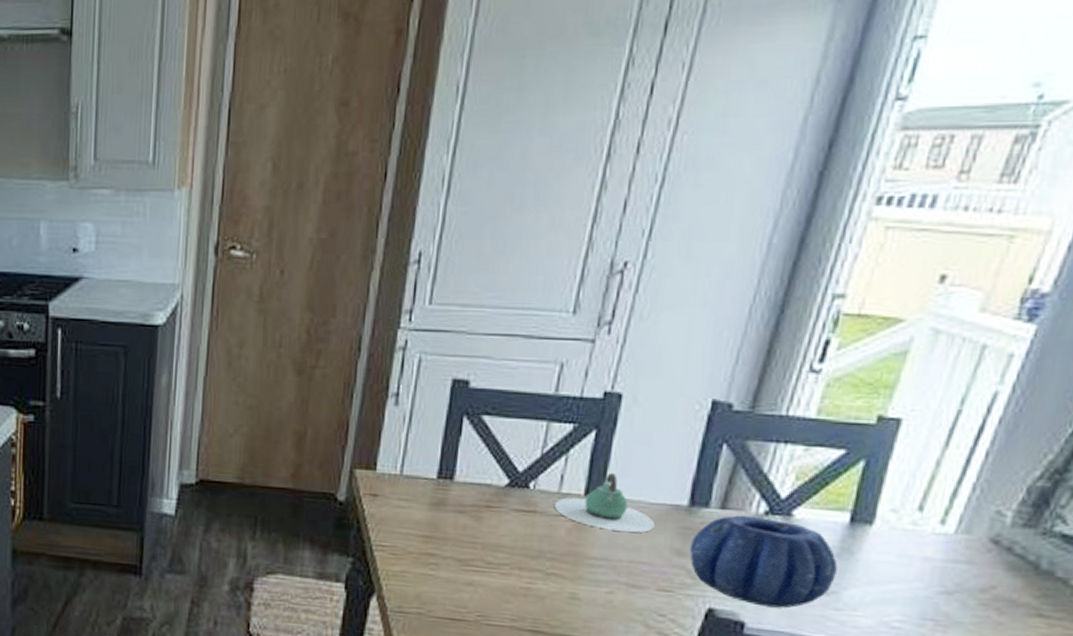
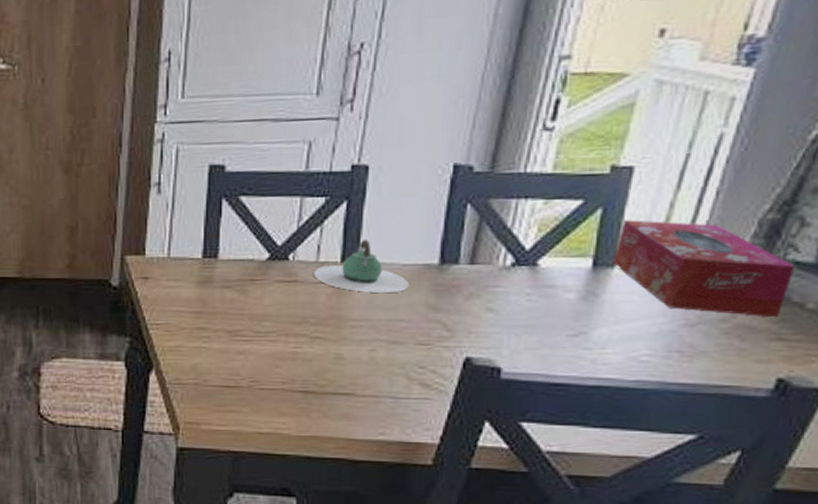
decorative bowl: present [690,515,838,608] -> none [444,268,584,352]
tissue box: none [872,475,1061,592] -> present [613,220,795,318]

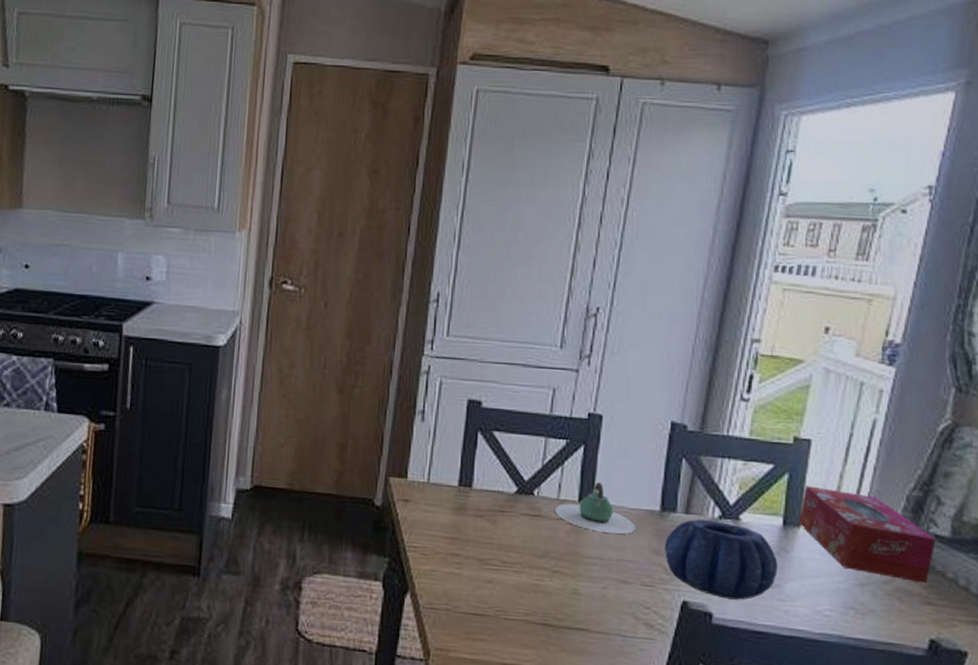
decorative bowl: none [444,268,584,352] -> present [665,519,778,600]

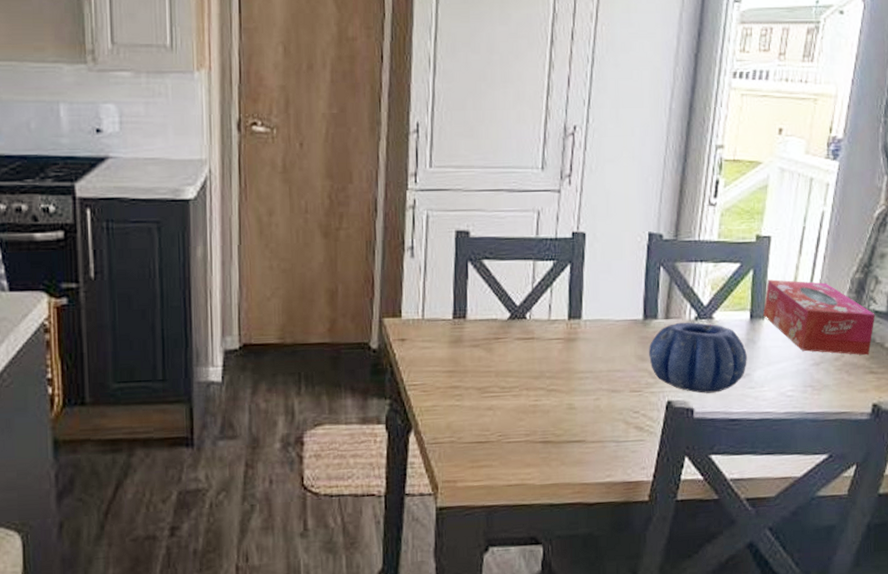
teapot: present [555,482,635,535] -> none [547,299,621,347]

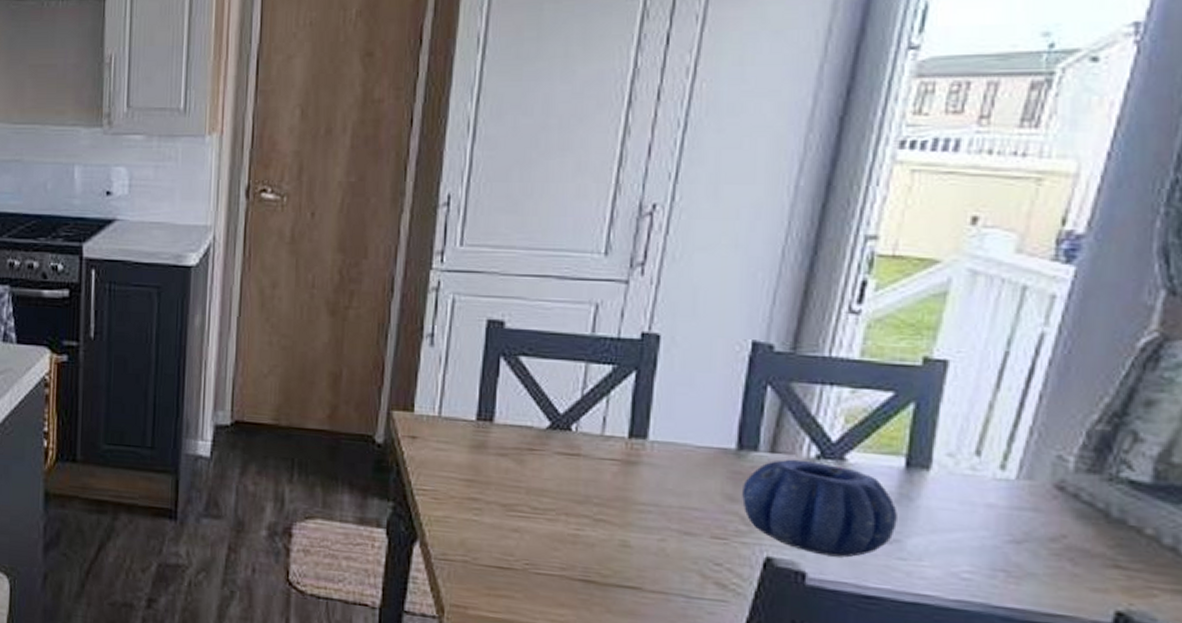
tissue box: present [763,279,875,356] -> none [928,418,1129,542]

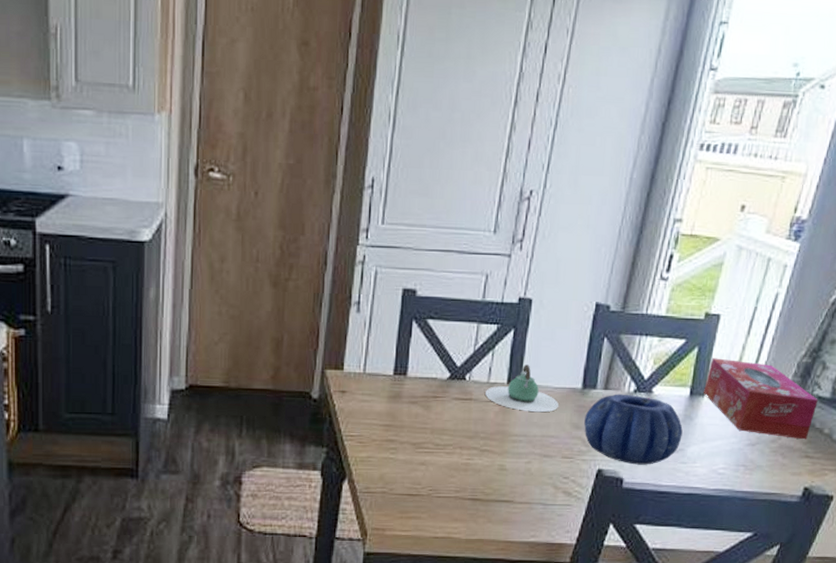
teapot: none [599,415,703,477] -> present [485,365,559,413]
tissue box: none [928,418,1129,542] -> present [704,358,818,440]

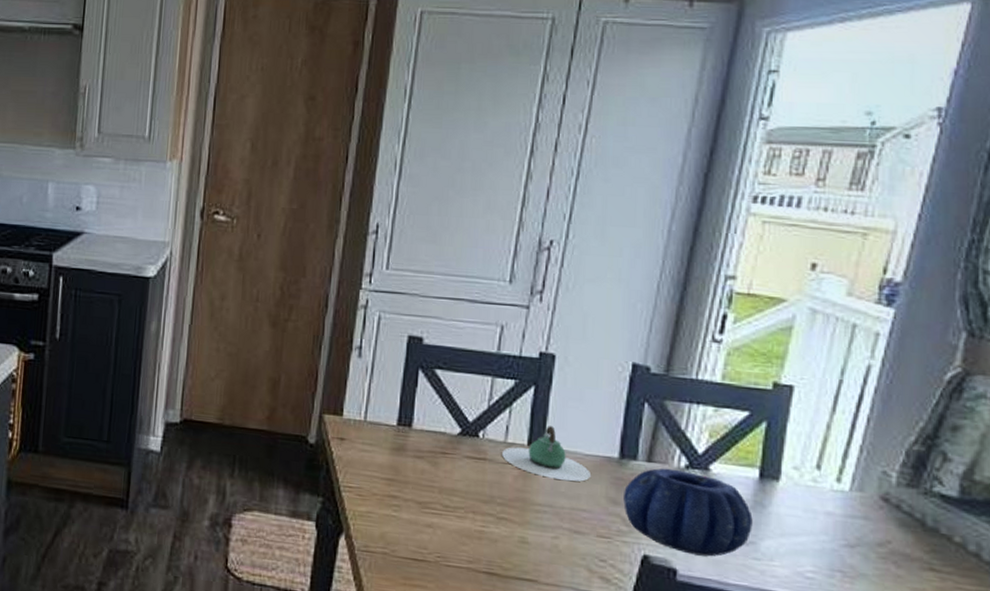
tissue box: present [704,358,818,440] -> none [778,436,940,548]

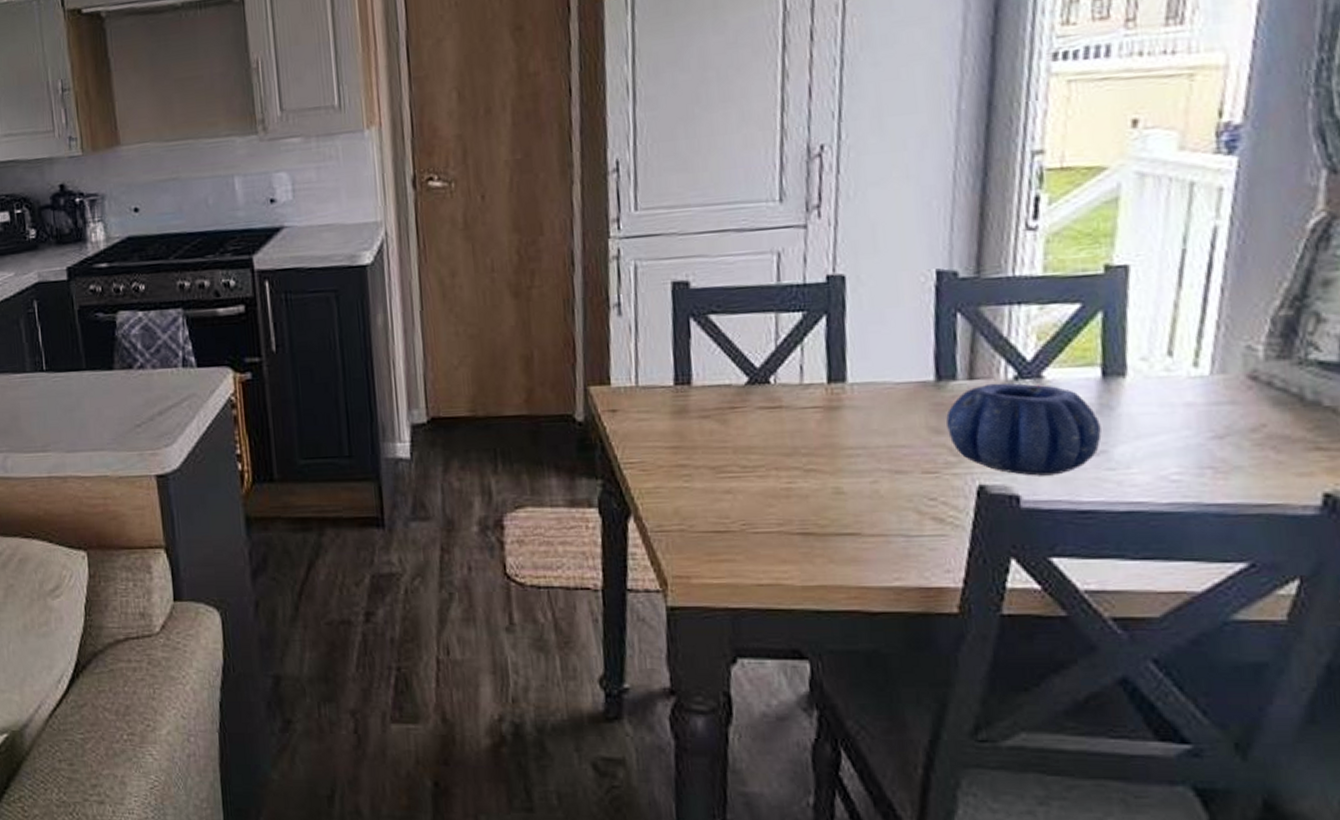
teapot: present [502,426,591,482] -> none [799,357,905,417]

